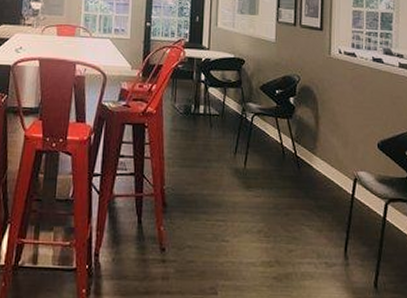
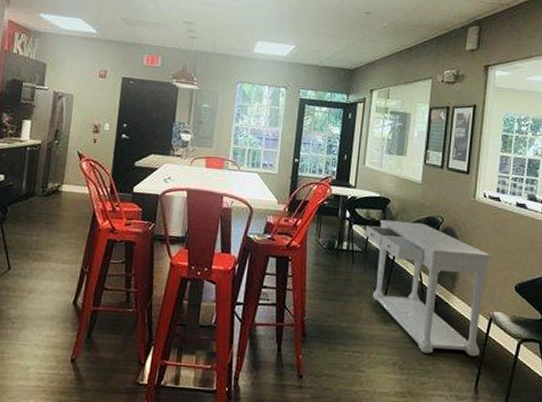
console table: none [222,80,350,220] -> present [365,219,491,357]

